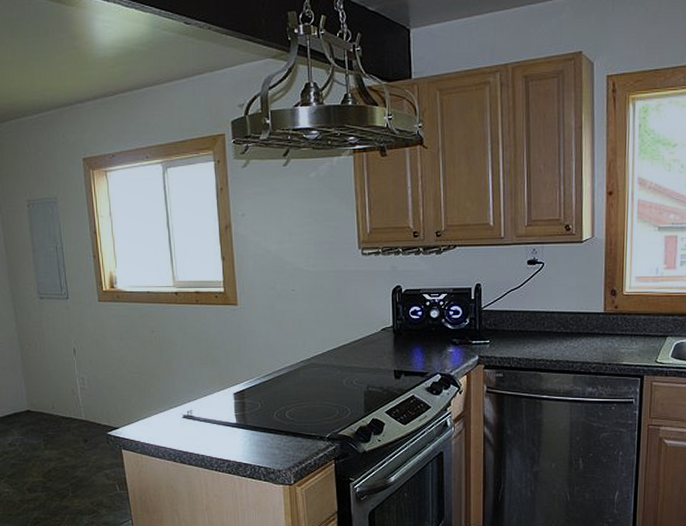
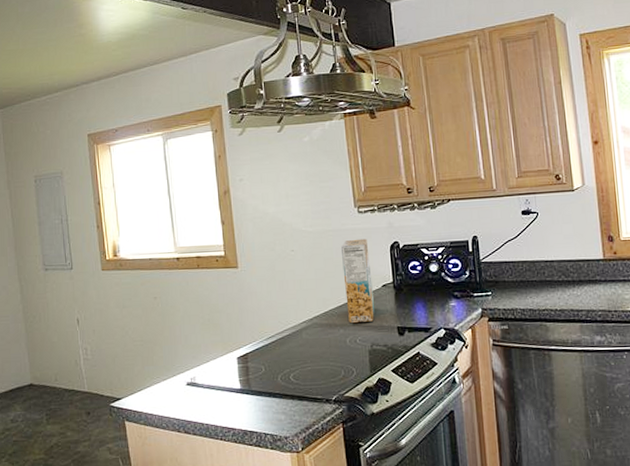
cereal box: none [342,281,373,365] -> present [340,238,375,324]

